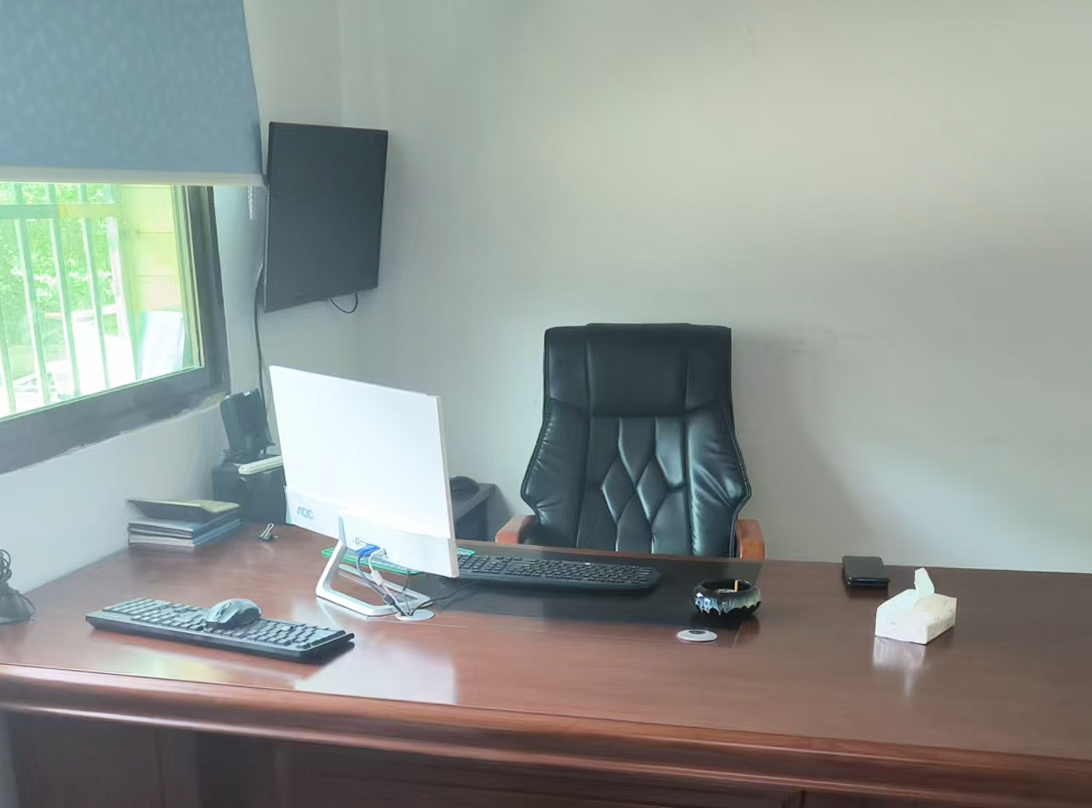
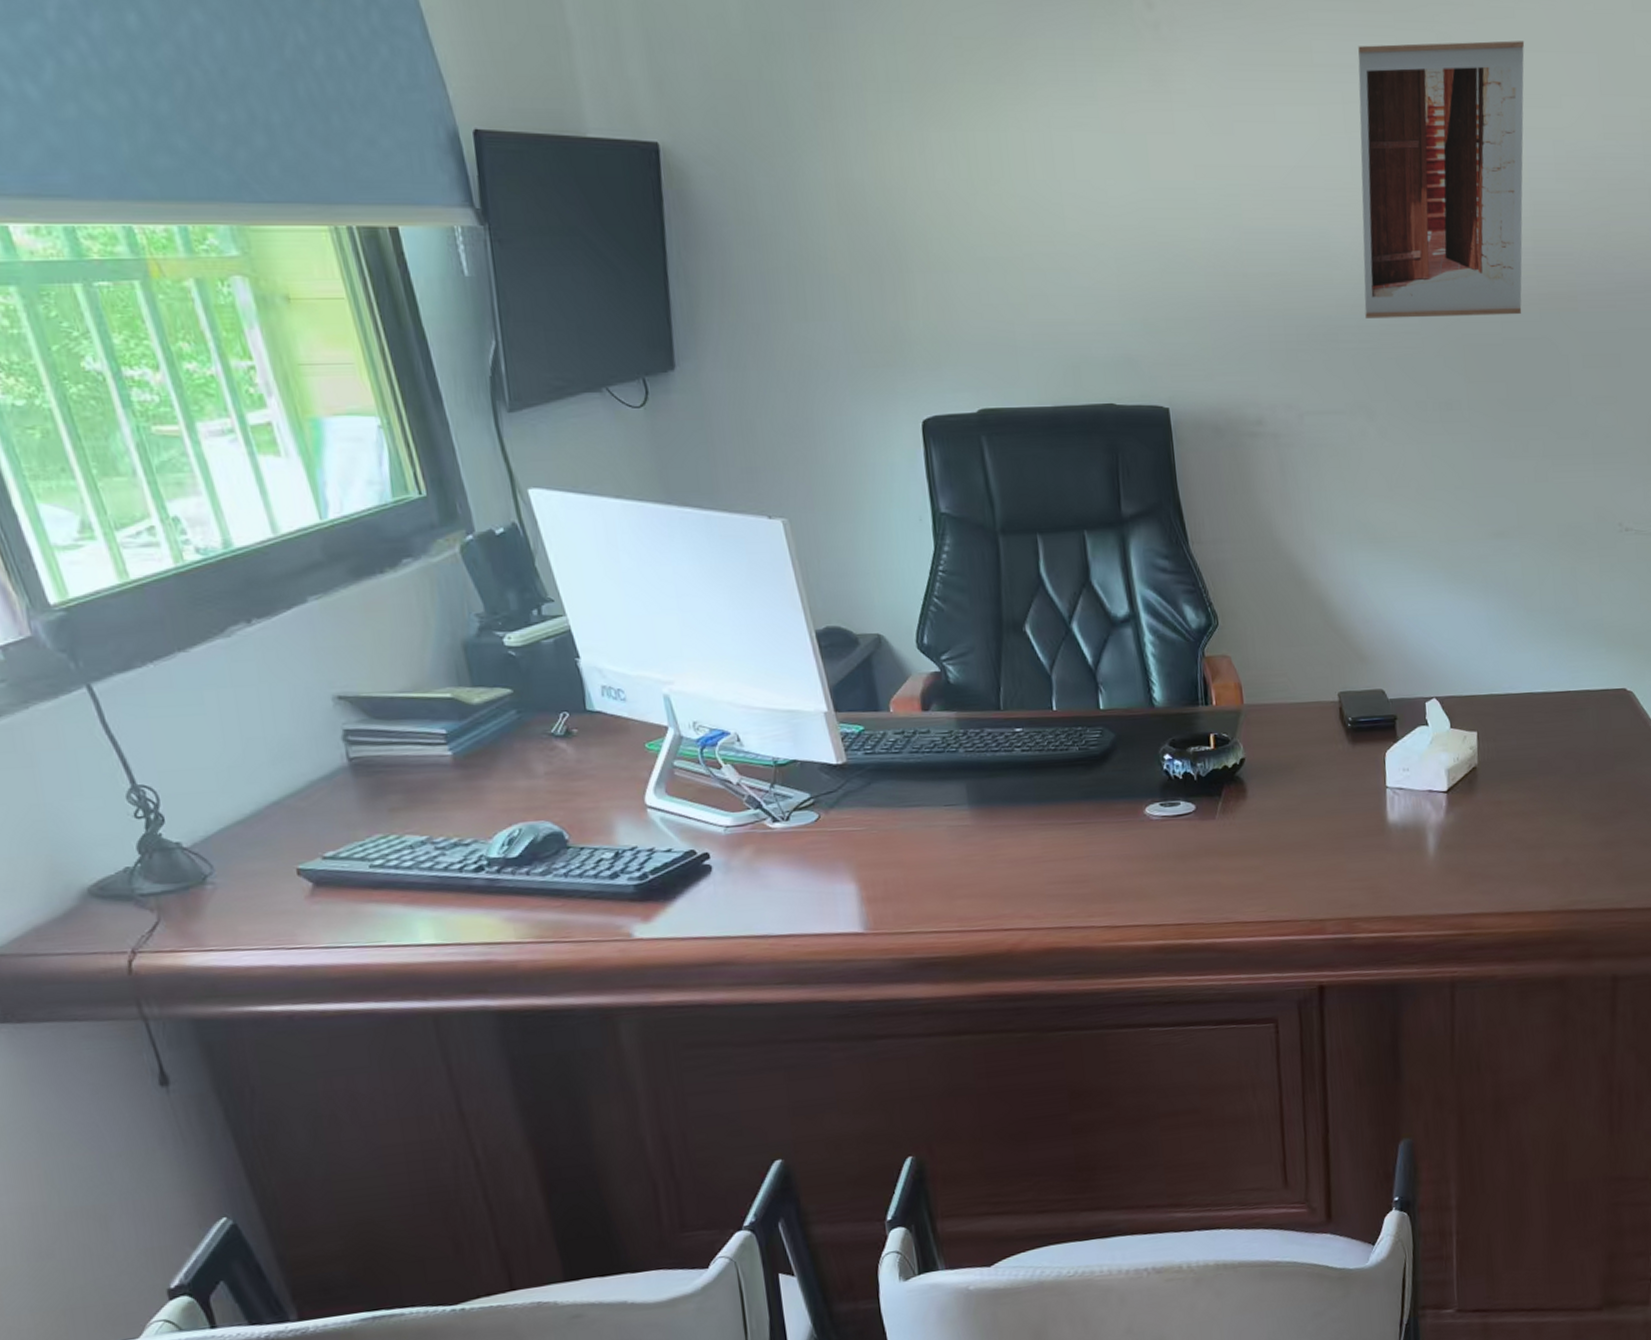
wall art: none [896,52,1051,266] -> present [1358,40,1525,319]

